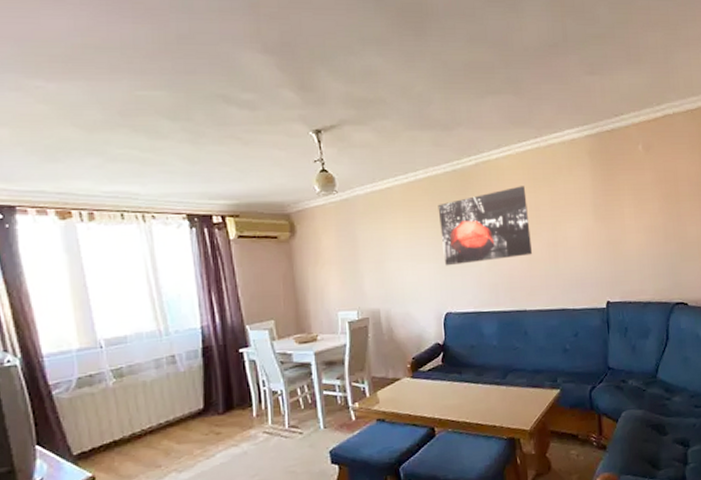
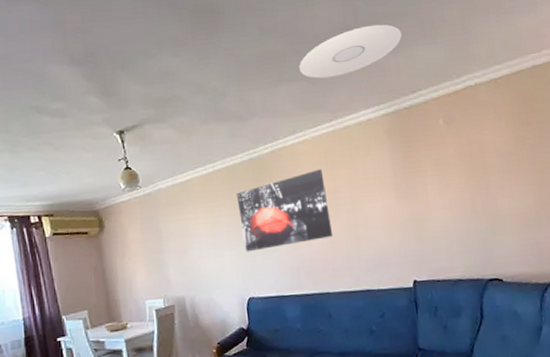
ceiling light: none [507,44,608,94] -> present [299,24,402,79]

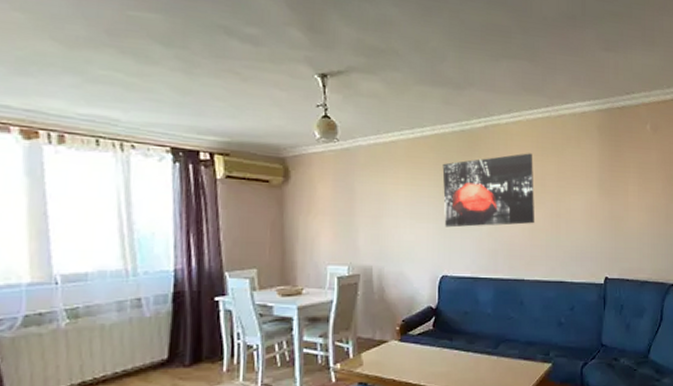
ceiling light: present [299,24,402,79] -> none [523,19,623,64]

